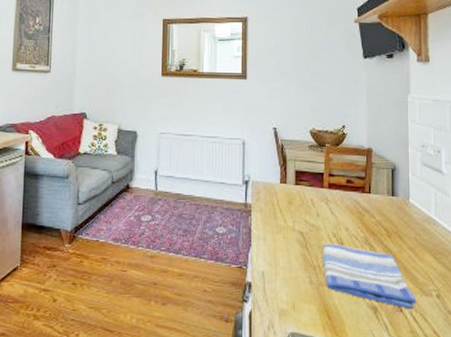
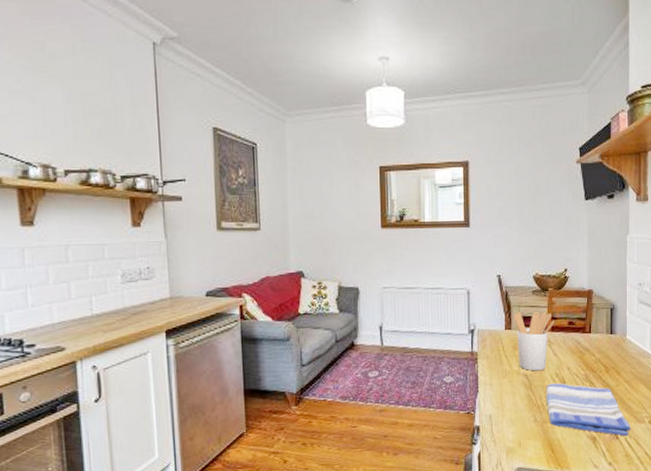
utensil holder: none [289,166,331,229] -> present [513,311,554,371]

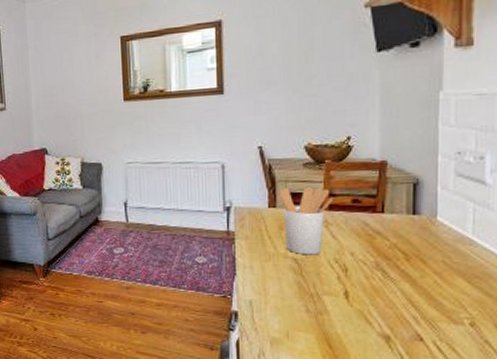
dish towel: present [546,383,631,437] -> none [321,270,442,339]

